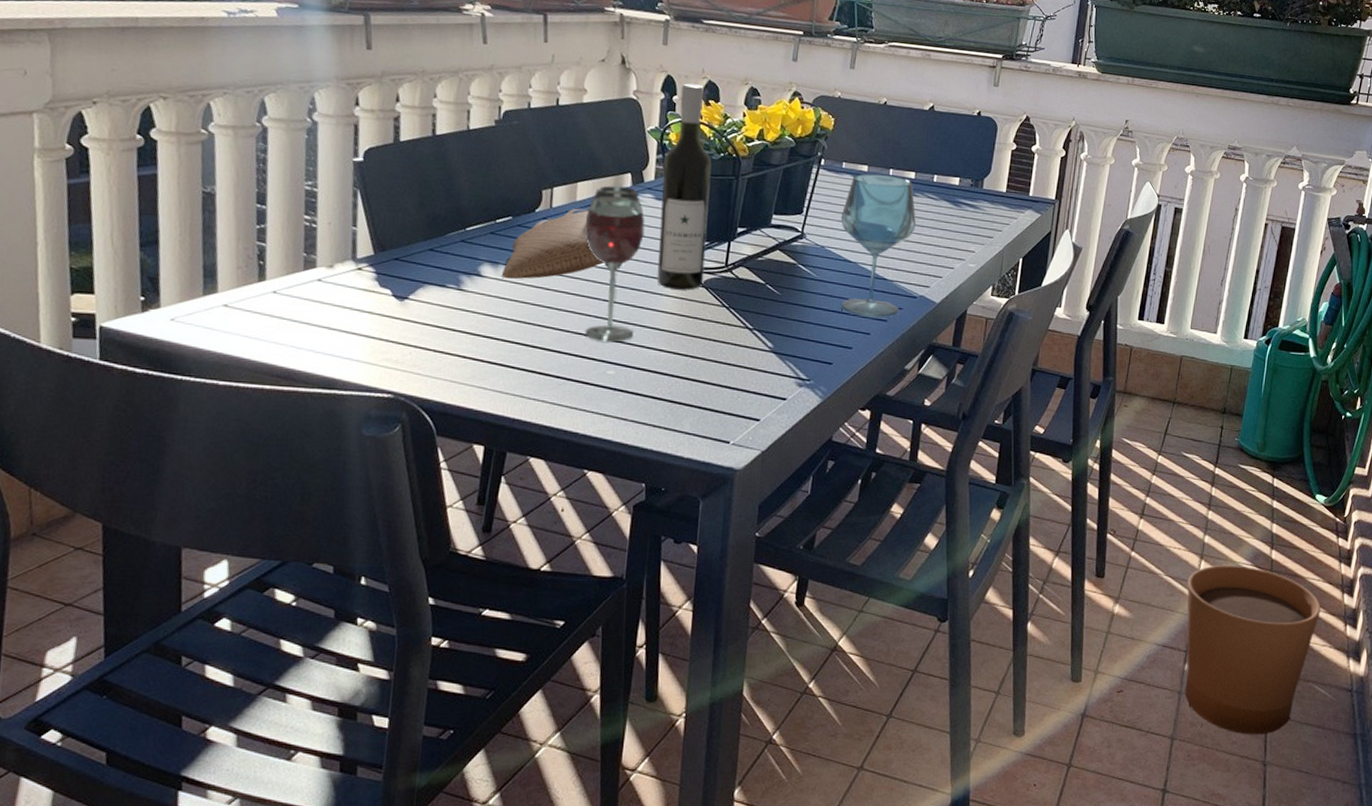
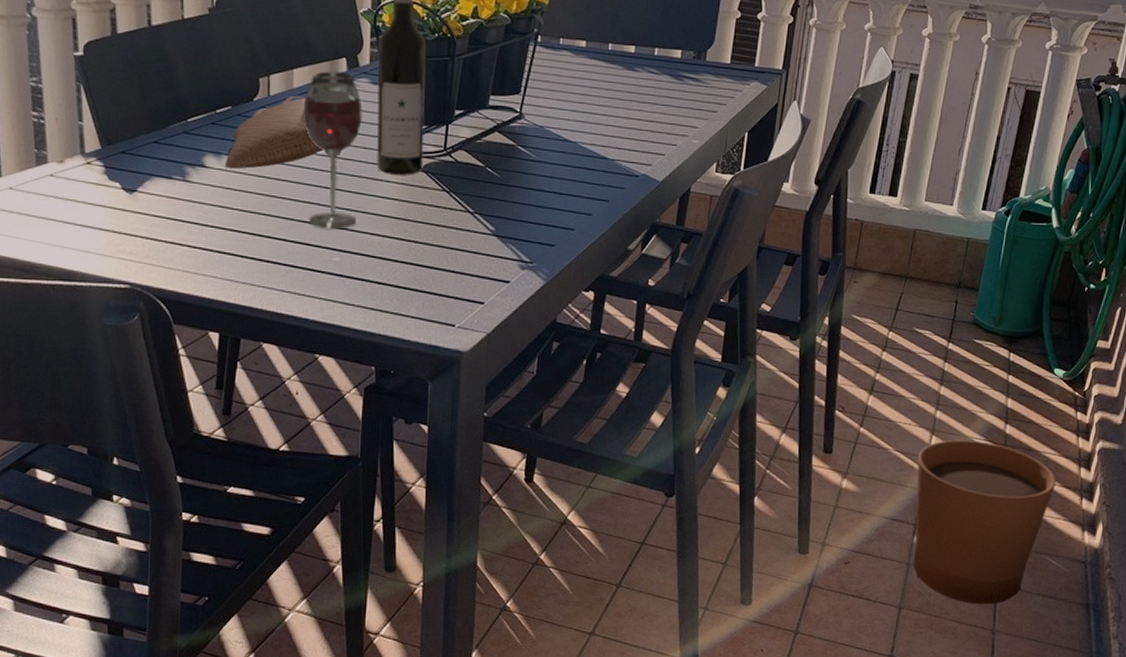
wine glass: present [840,173,916,318] -> none [559,49,637,199]

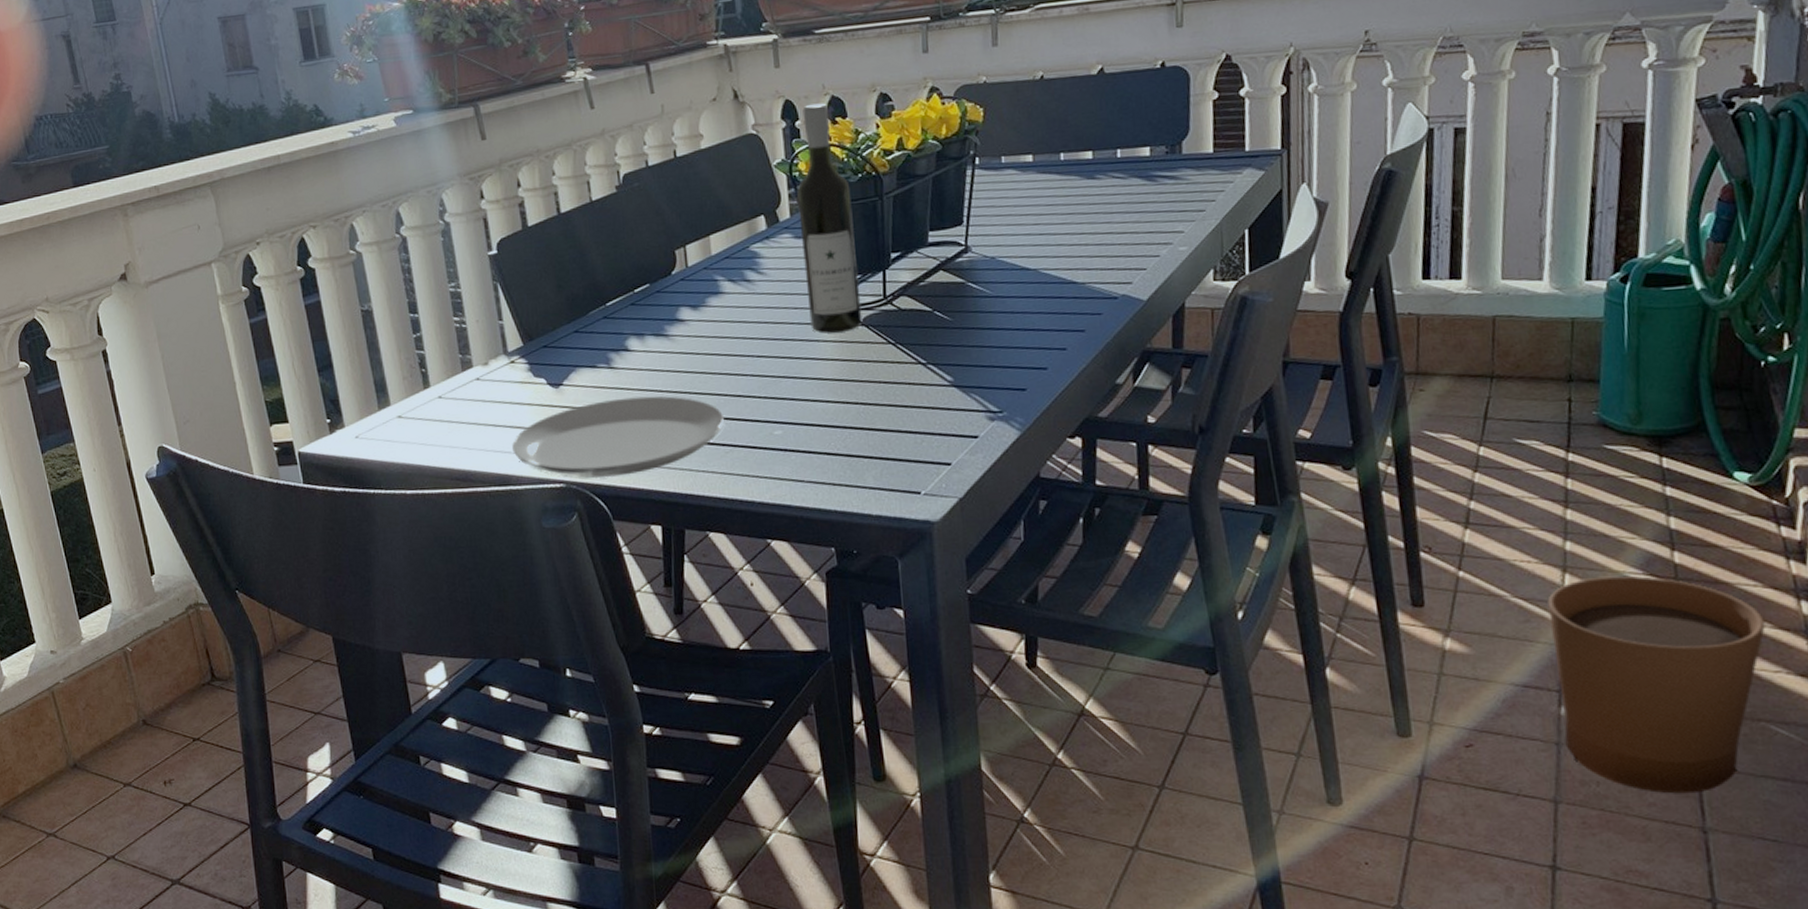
plate: none [80,210,289,283] -> present [512,396,725,478]
tote bag: present [224,82,325,169] -> none [648,247,752,350]
wineglass: present [303,71,363,229] -> none [724,230,796,401]

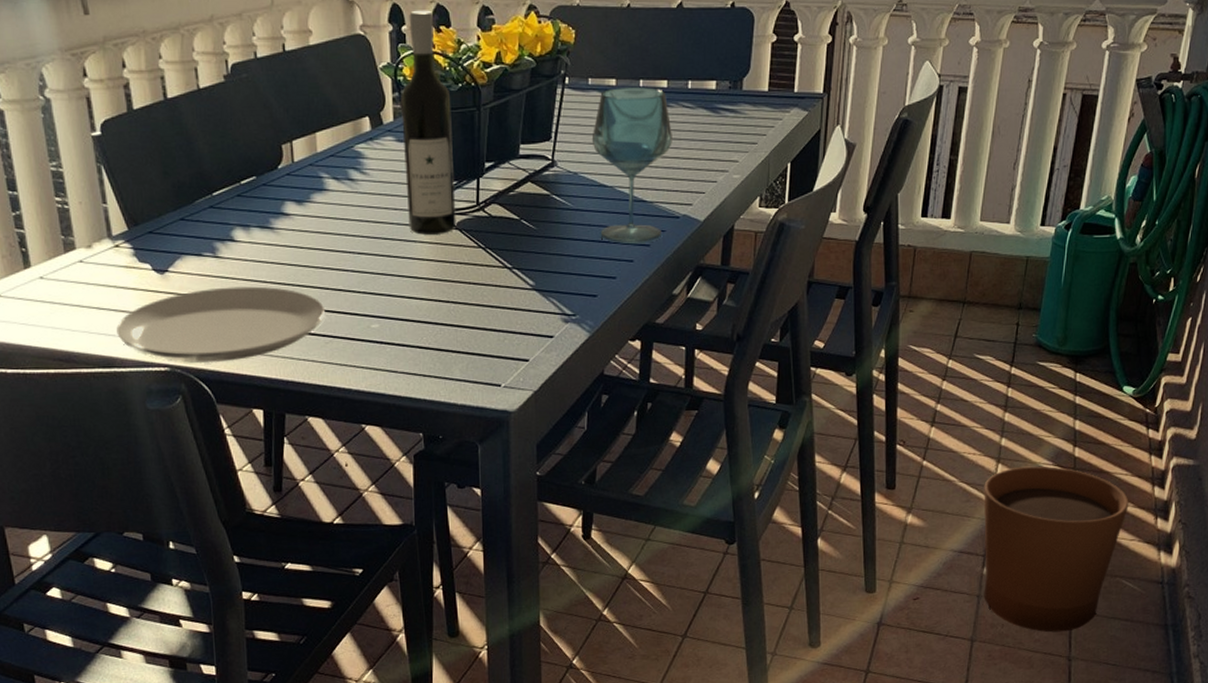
wine glass: none [1009,160,1103,331] -> present [591,87,672,244]

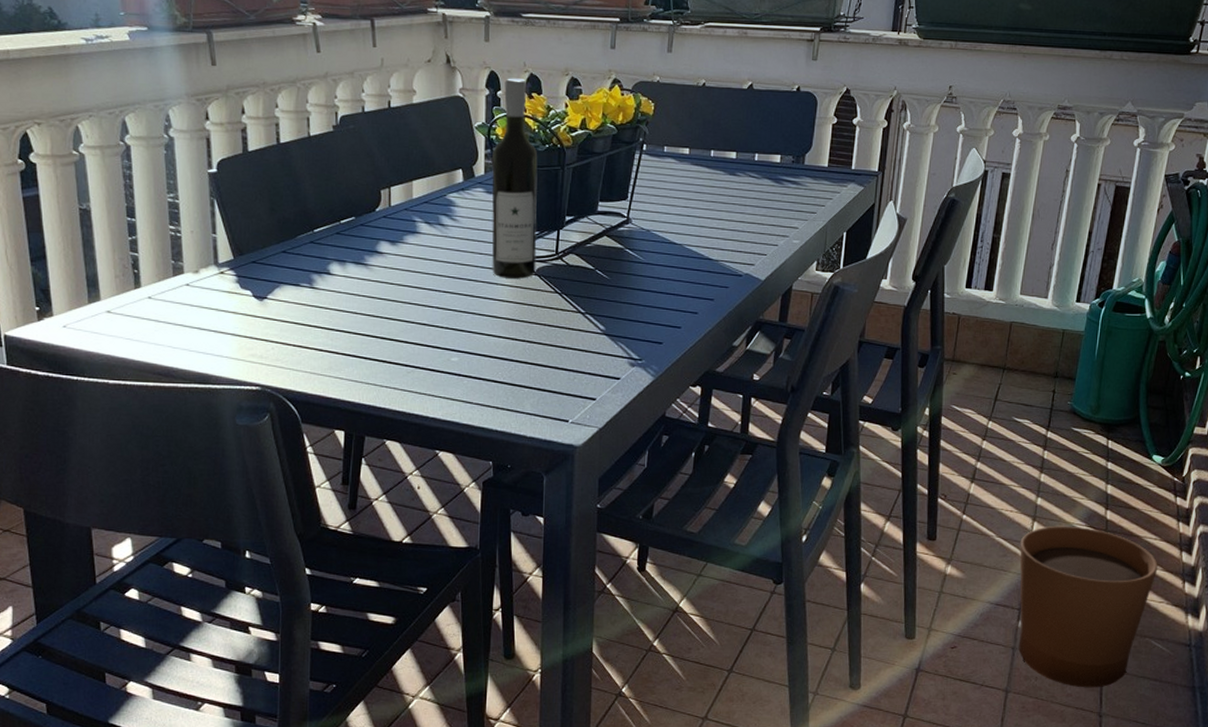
plate: present [116,286,326,363] -> none [214,316,410,384]
wine glass: present [591,87,672,244] -> none [664,156,739,297]

